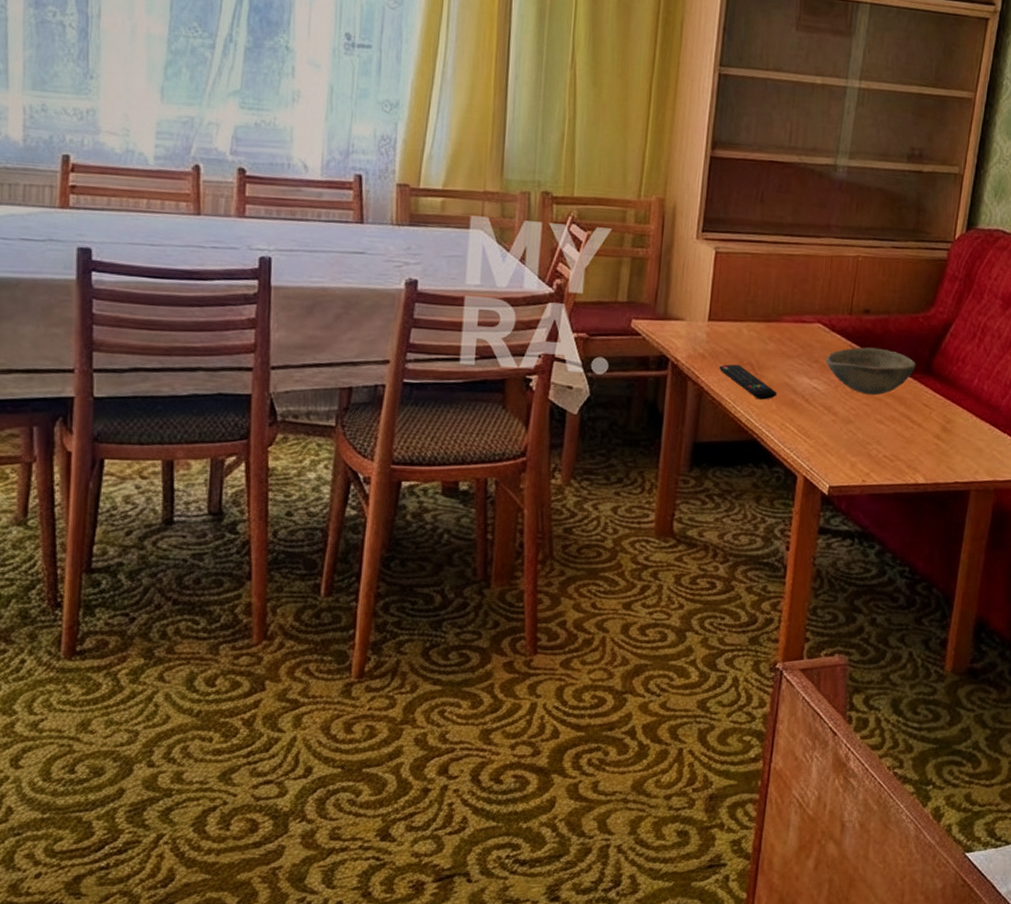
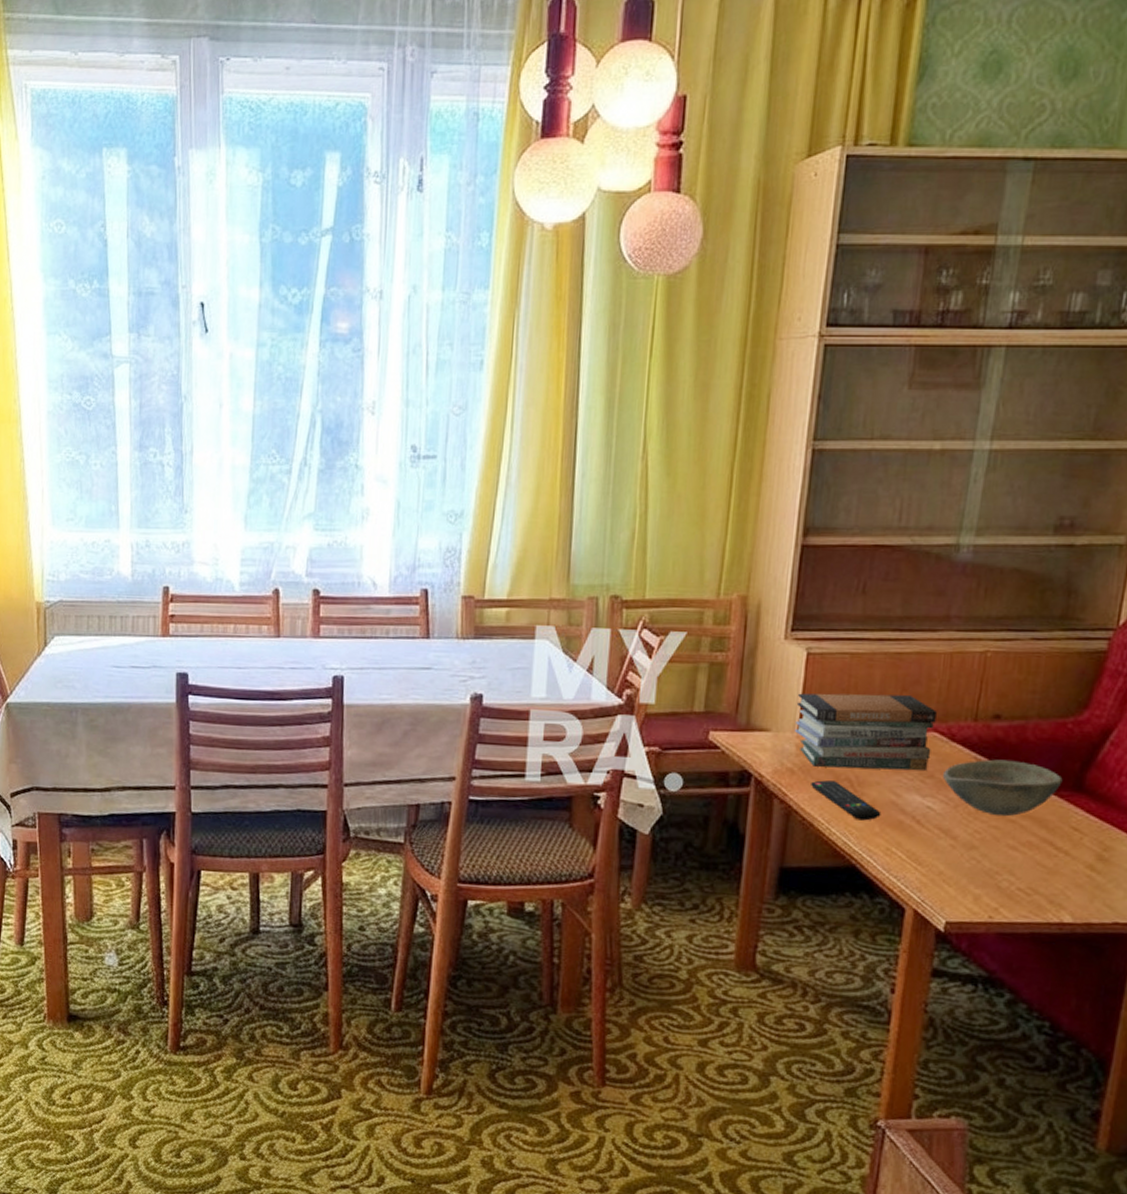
book stack: none [705,287,820,357] -> present [794,693,937,771]

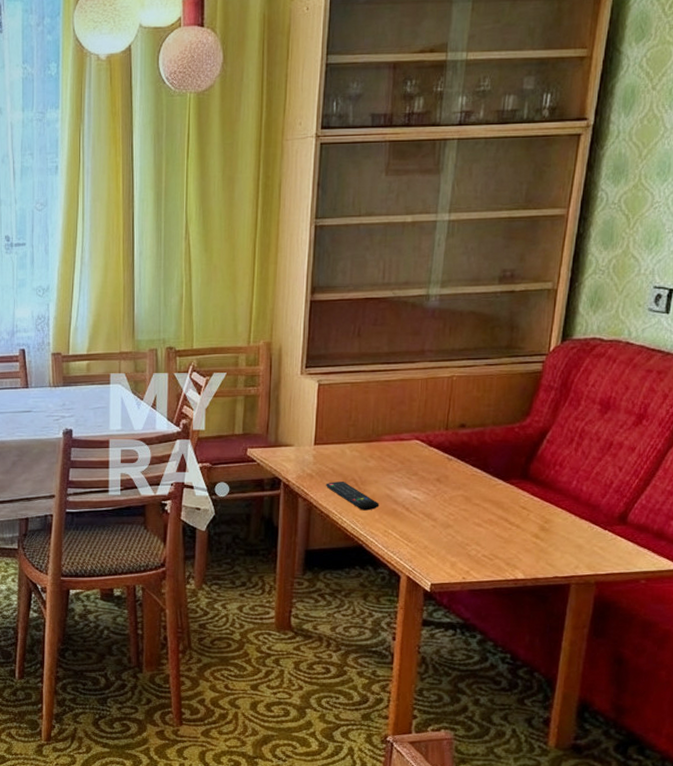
book stack: present [794,693,937,771] -> none [311,413,417,471]
bowl: present [943,759,1063,817] -> none [424,458,513,502]

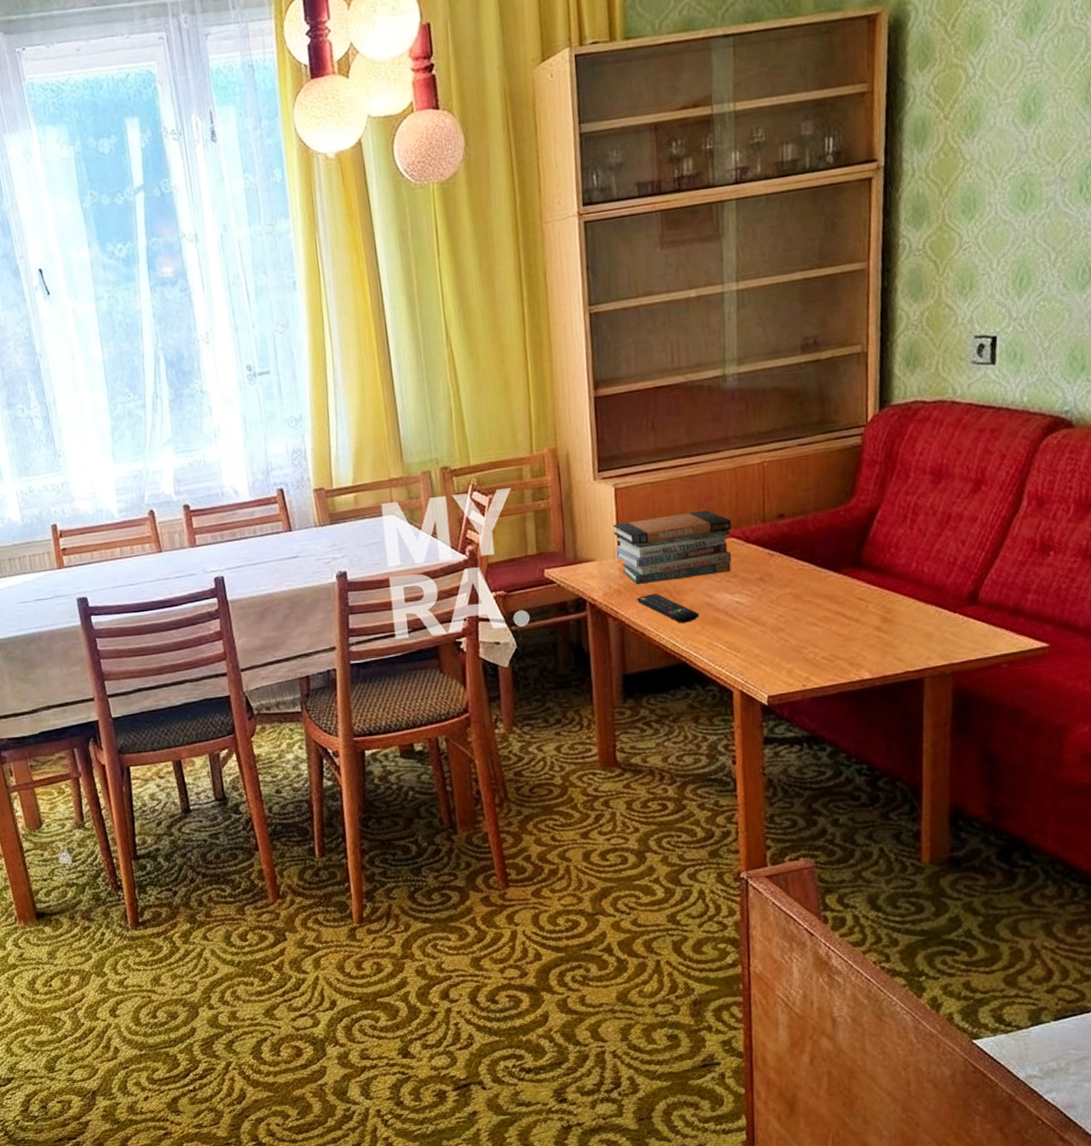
book stack: none [311,413,417,471] -> present [613,510,732,584]

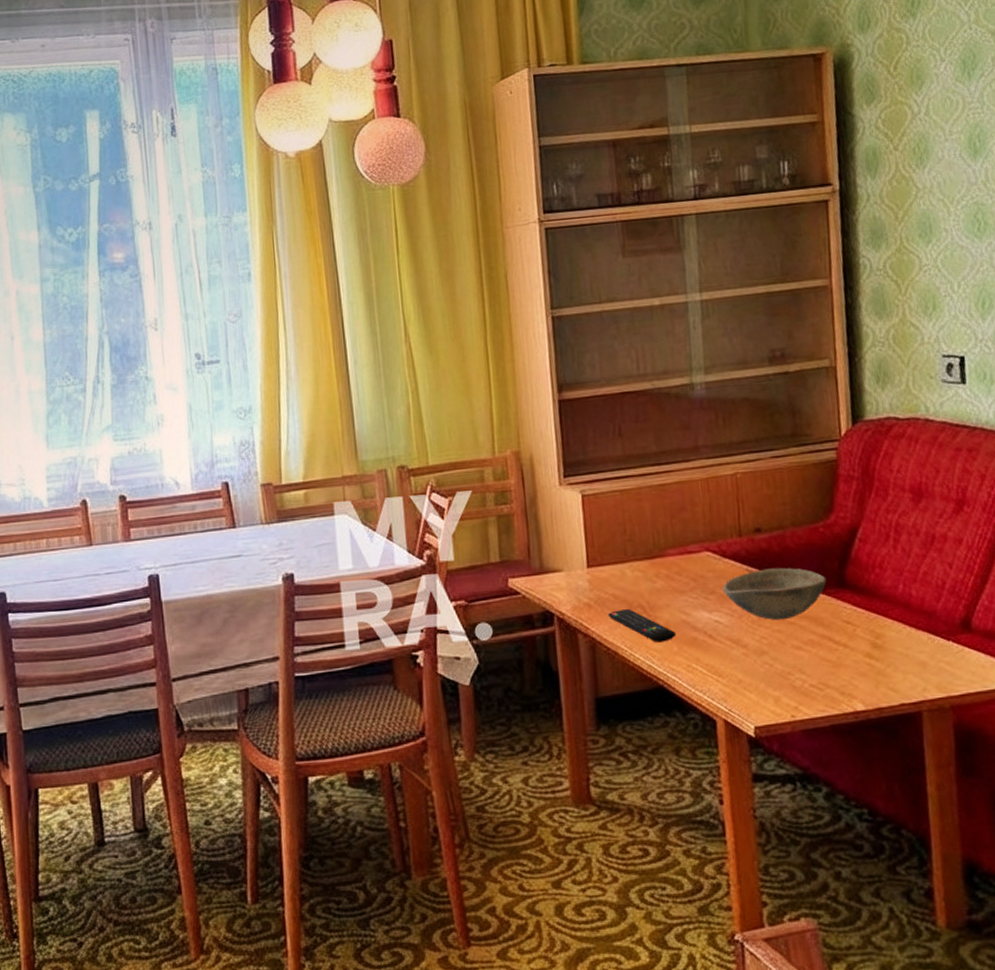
book stack: present [613,510,732,584] -> none [581,521,709,598]
bowl: none [745,550,844,600] -> present [723,567,827,621]

